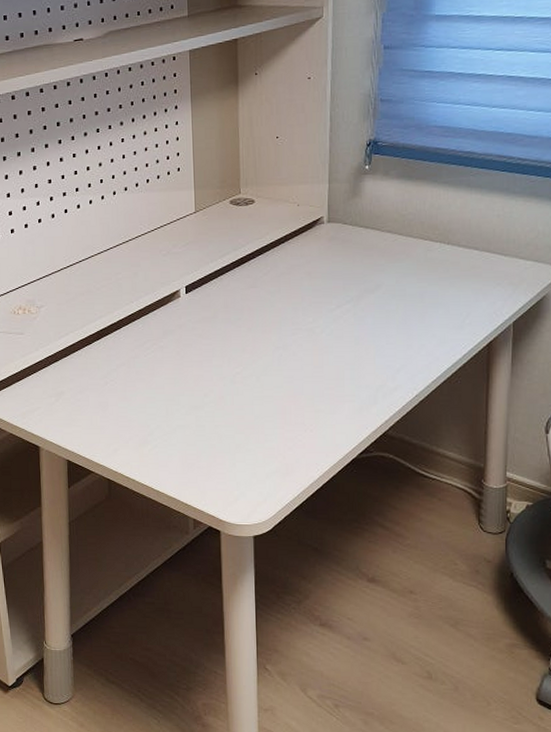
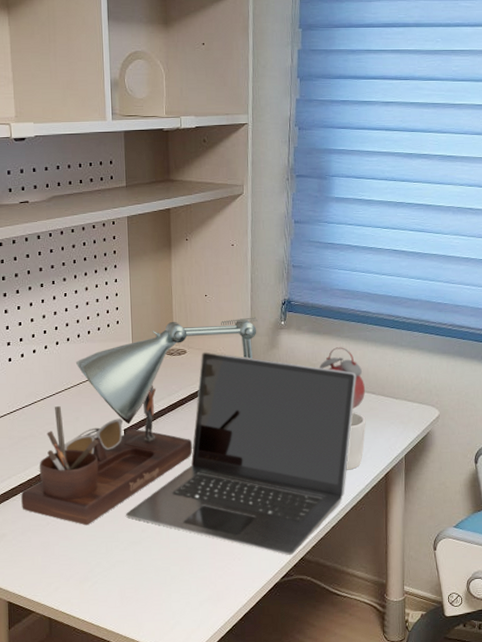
desk organizer: none [79,237,260,387] -> present [21,384,192,526]
desk lamp: none [133,161,337,281] -> present [75,317,258,425]
laptop: none [187,201,456,429] -> present [126,351,357,555]
alarm clock: none [411,194,467,267] -> present [320,347,366,409]
mug: none [439,269,466,337] -> present [346,411,366,470]

